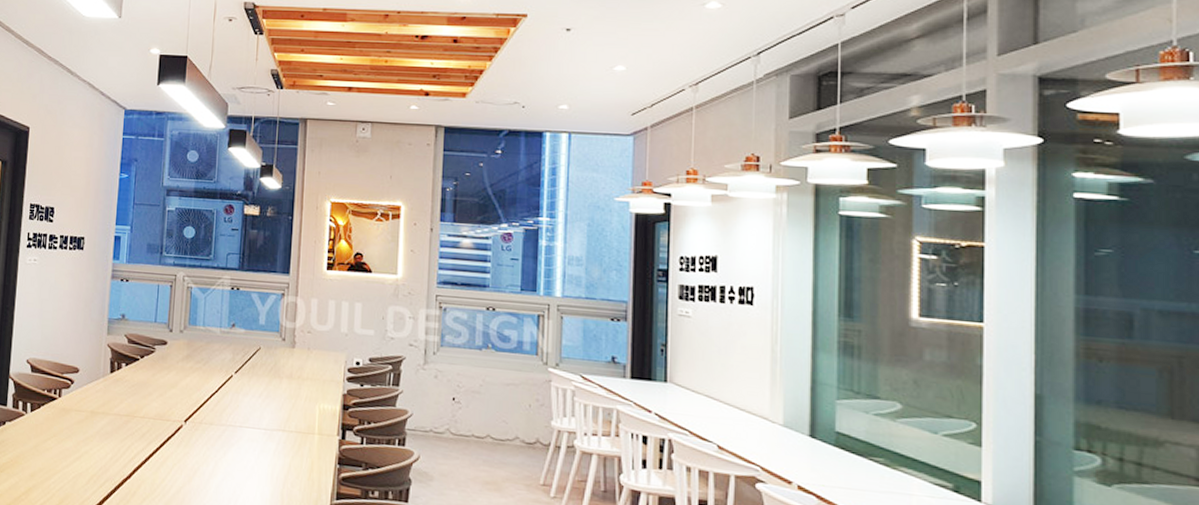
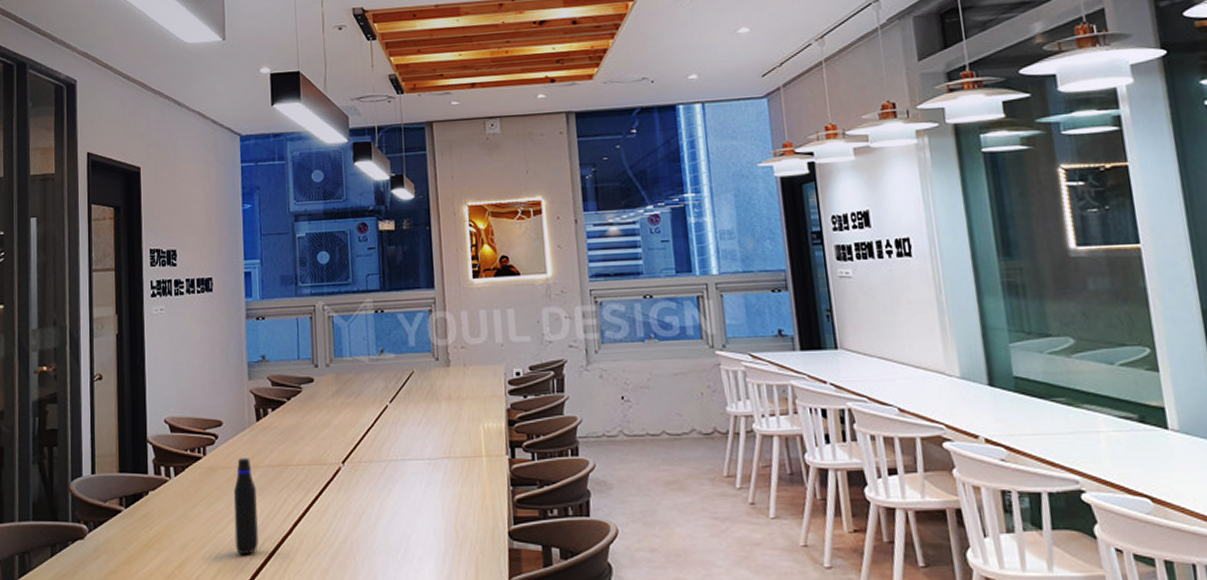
water bottle: none [78,404,103,491] -> present [233,458,259,555]

